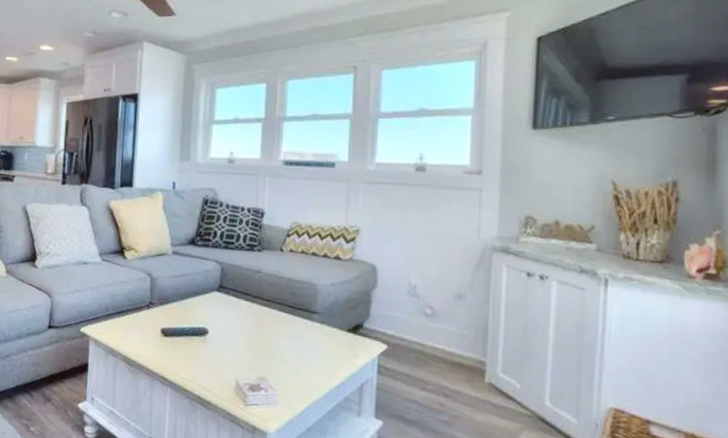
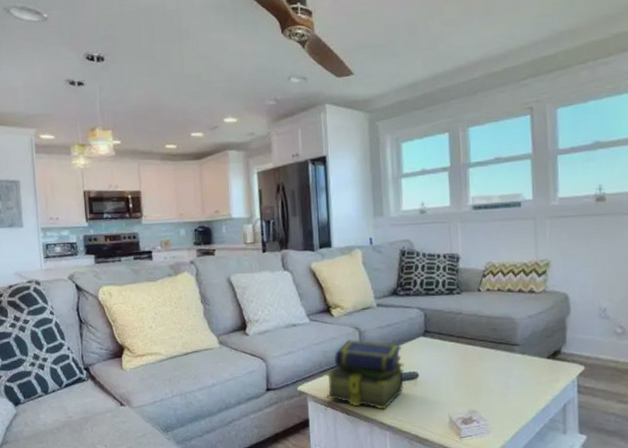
stack of books: none [109,285,195,364] -> present [326,340,405,410]

